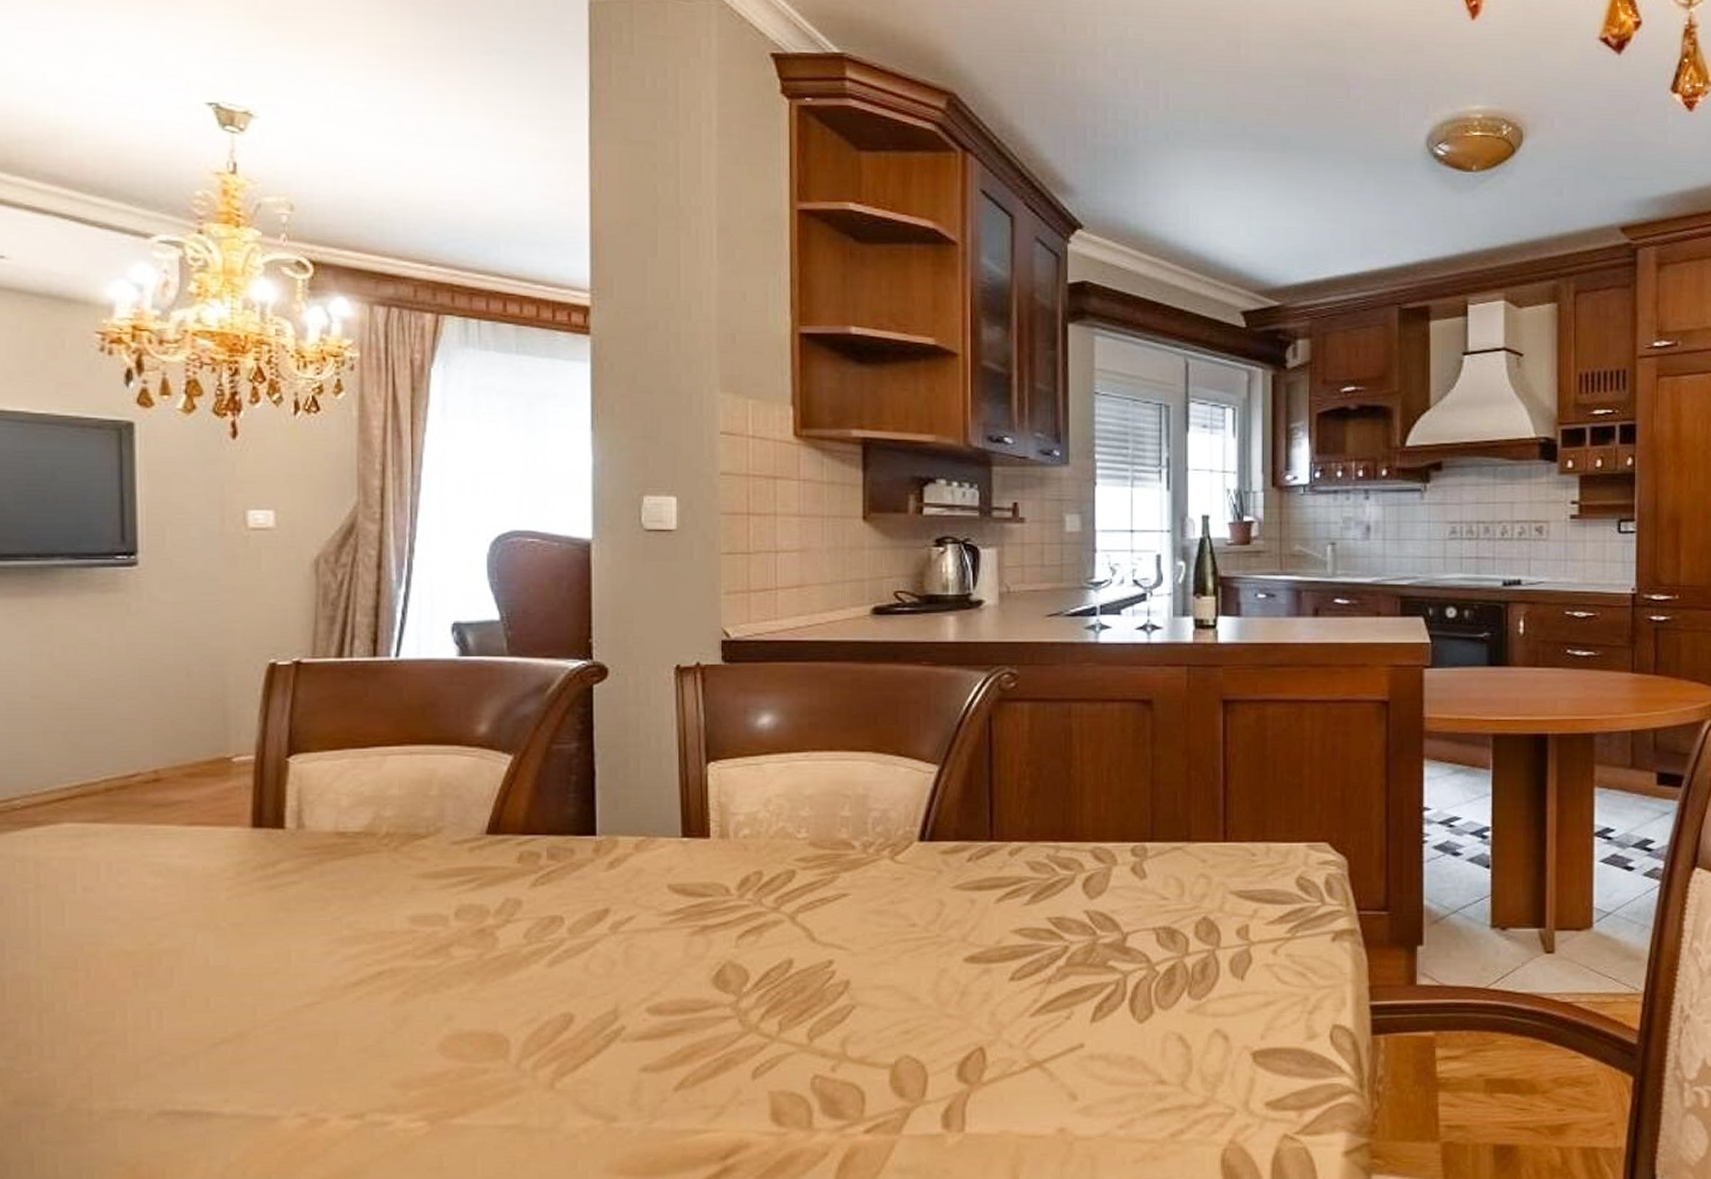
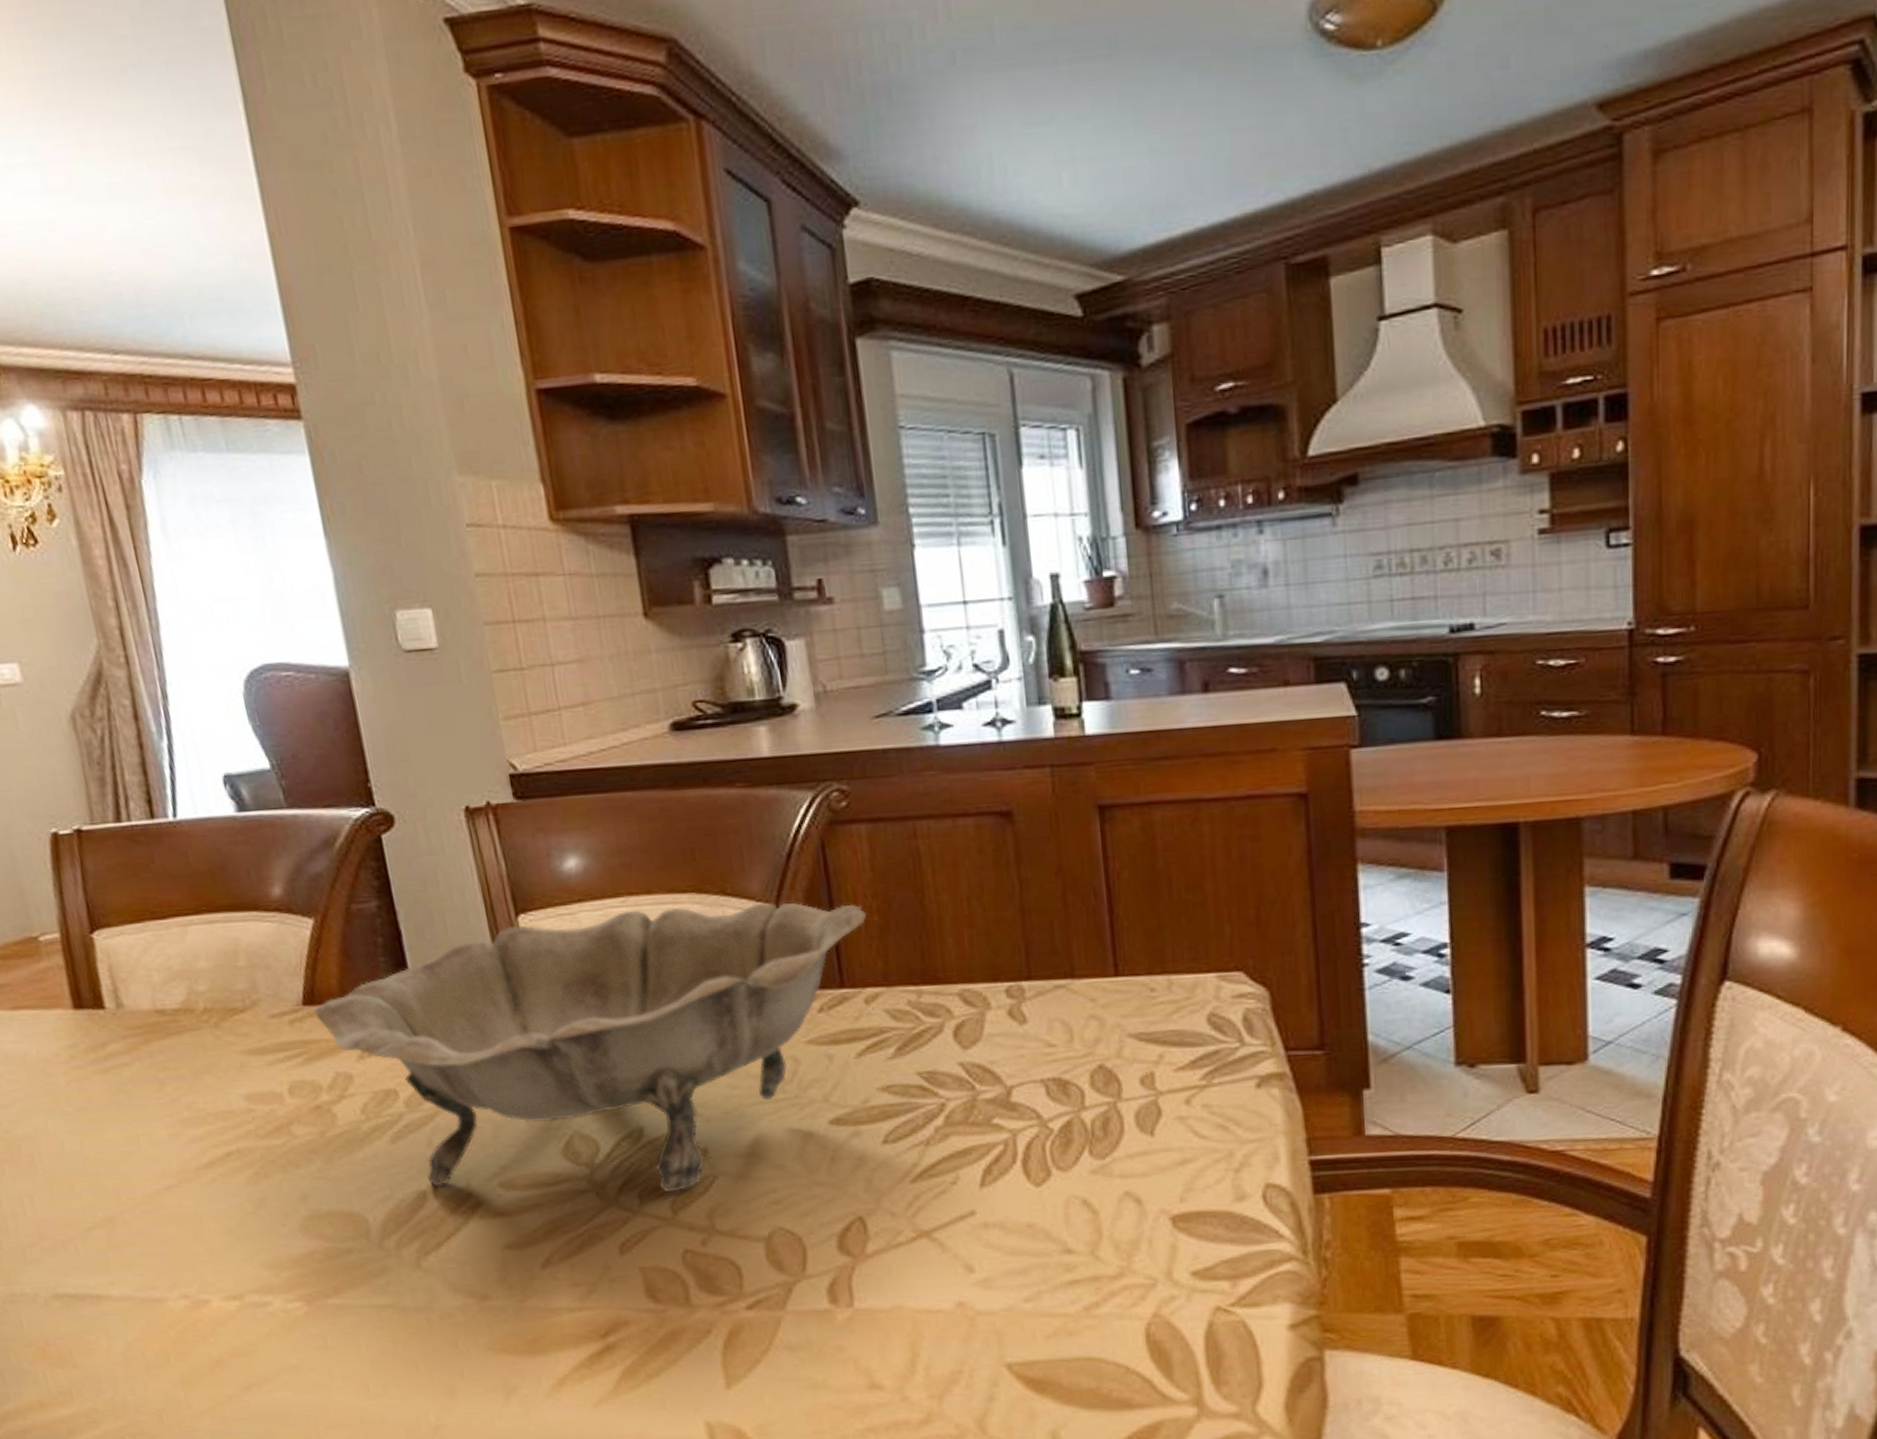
decorative bowl: none [496,764,1021,1020] -> present [313,903,867,1192]

